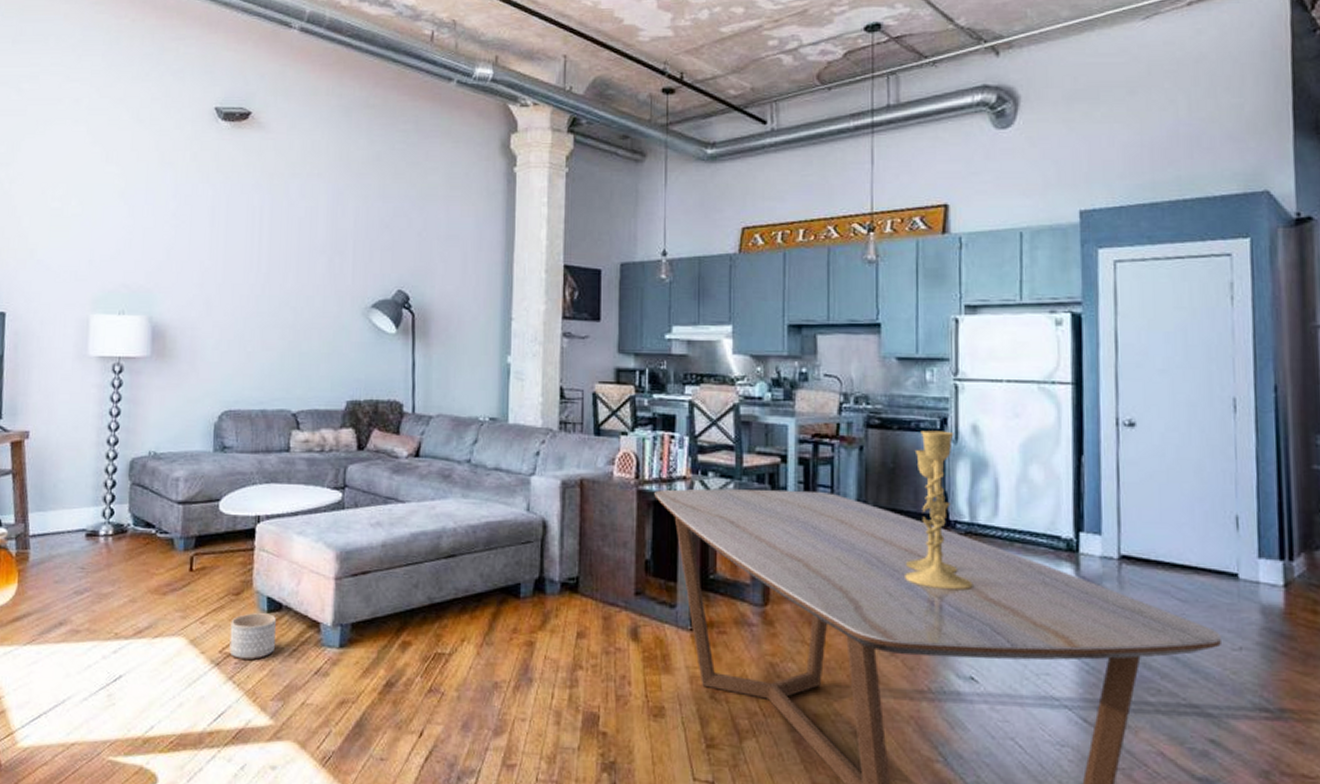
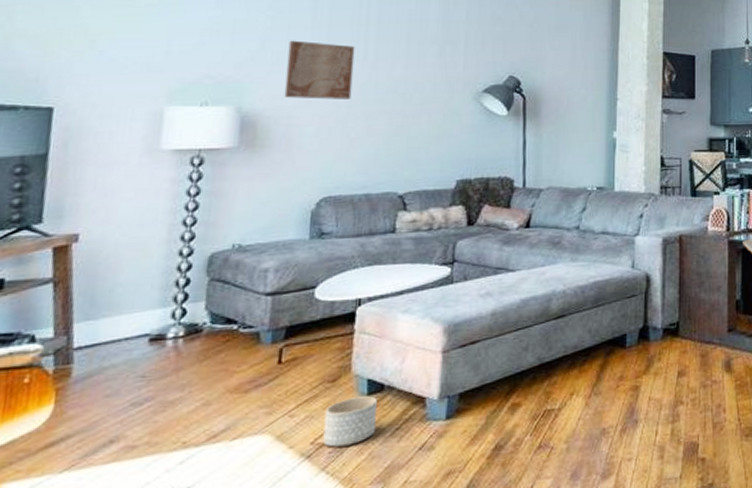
wall art: none [188,250,250,311] -> present [284,40,355,99]

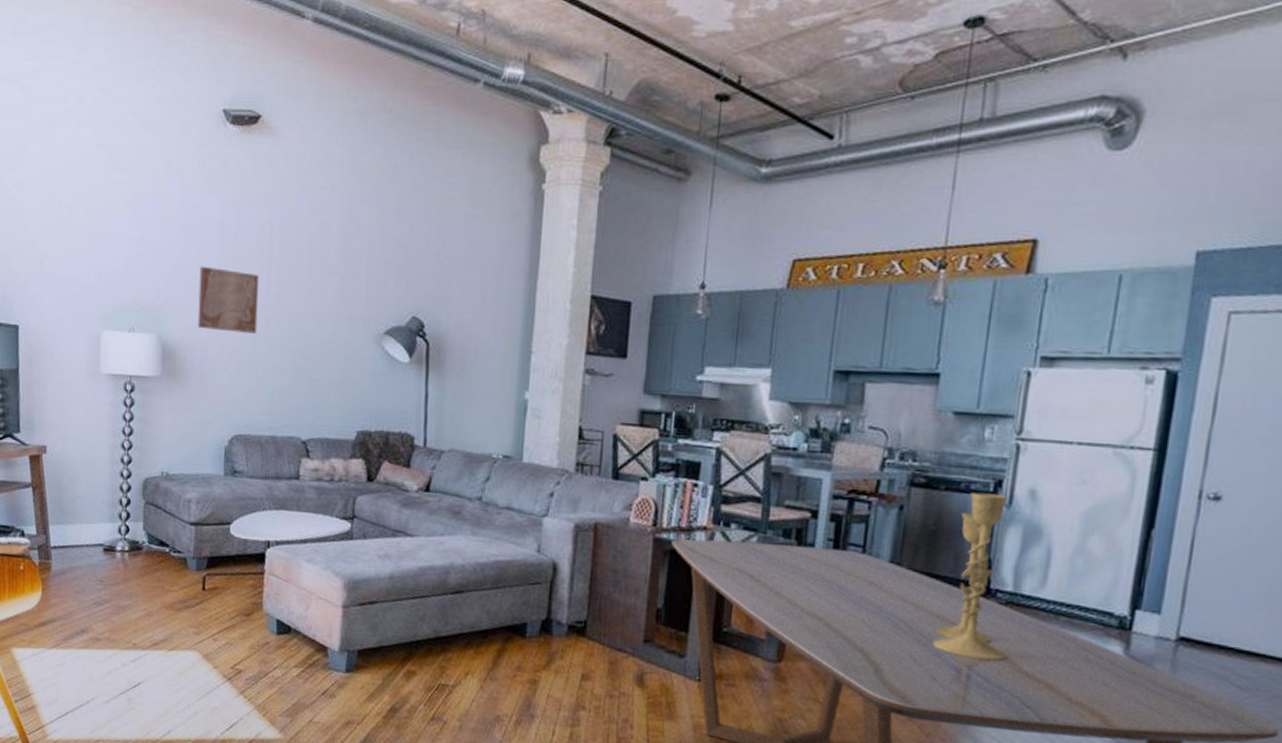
planter: present [322,396,377,447] -> none [240,633,285,678]

